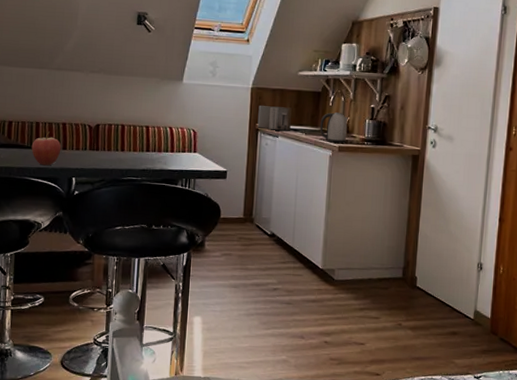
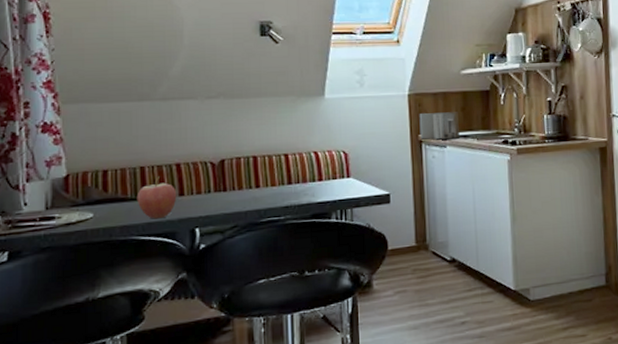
kettle: present [319,112,348,143] -> none [492,111,525,145]

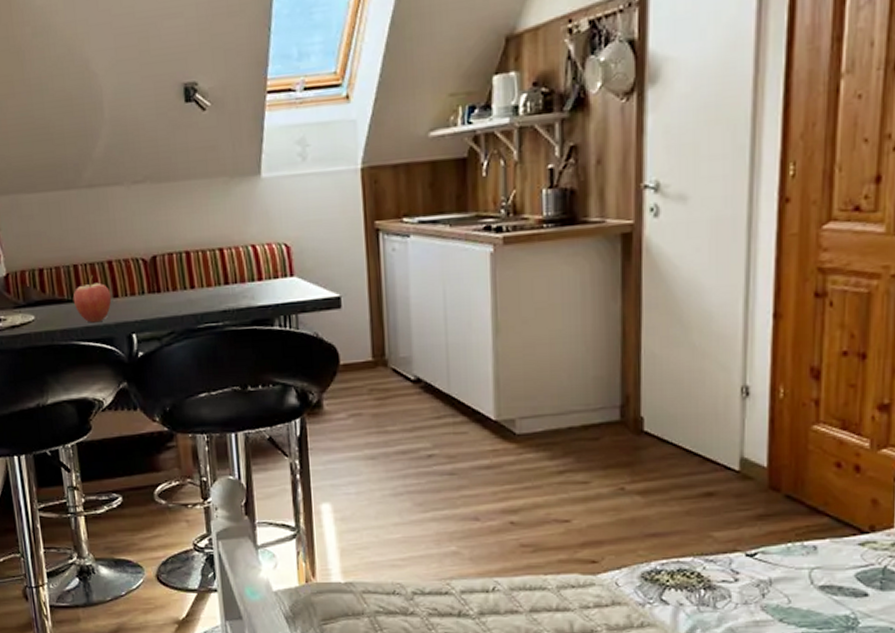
toaster: present [419,111,460,141] -> none [375,189,427,229]

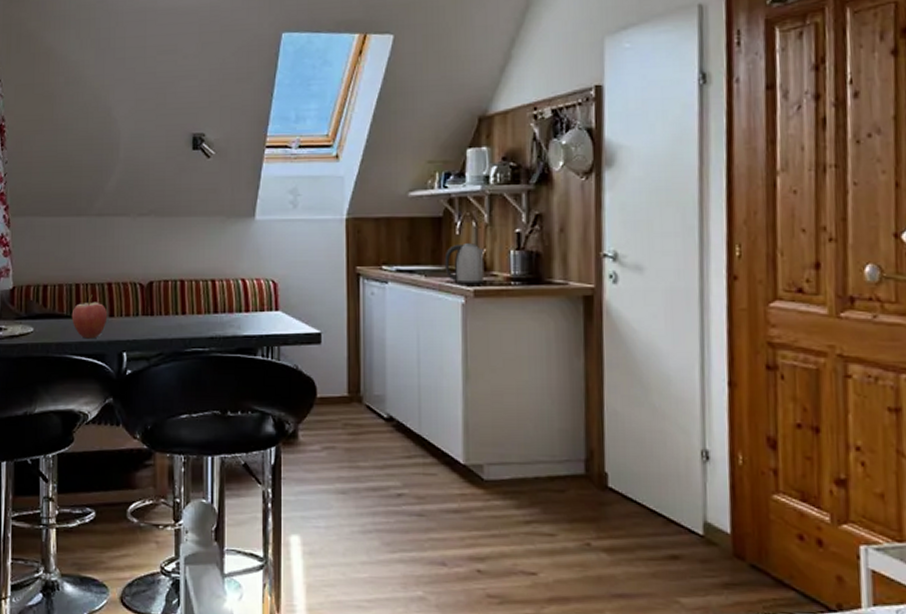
kettle: none [470,184,514,233] -> present [444,243,484,285]

